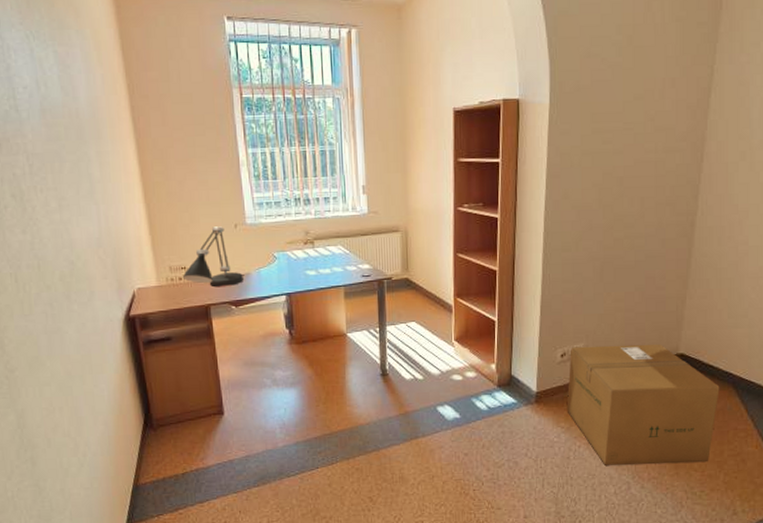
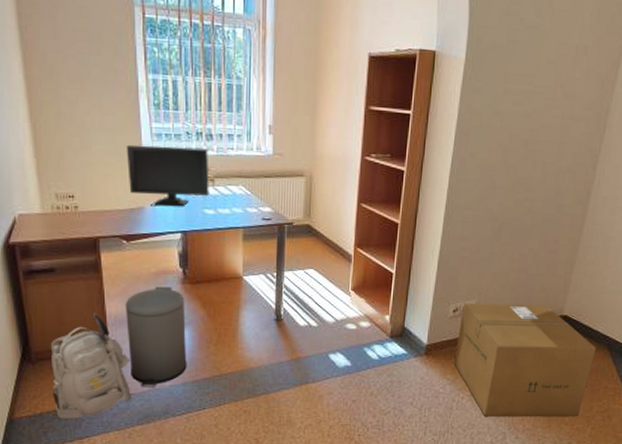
backpack: none [170,378,247,485] -> present [51,313,131,420]
desk lamp: present [182,226,243,287] -> none [69,155,137,220]
computer monitor: none [231,213,310,271] -> present [126,144,209,207]
pedal bin: none [236,348,298,449] -> present [125,286,187,387]

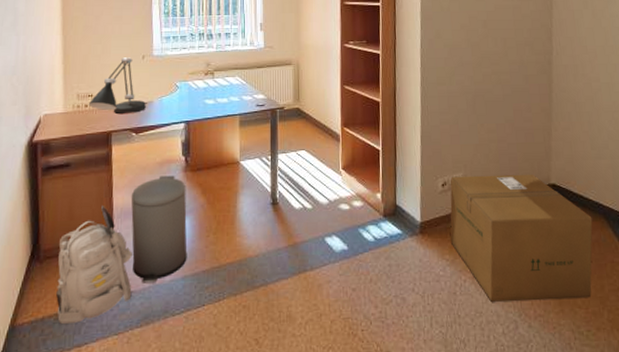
desk lamp: none [69,155,137,220] -> present [88,57,146,115]
computer monitor: present [126,144,209,207] -> none [139,46,210,100]

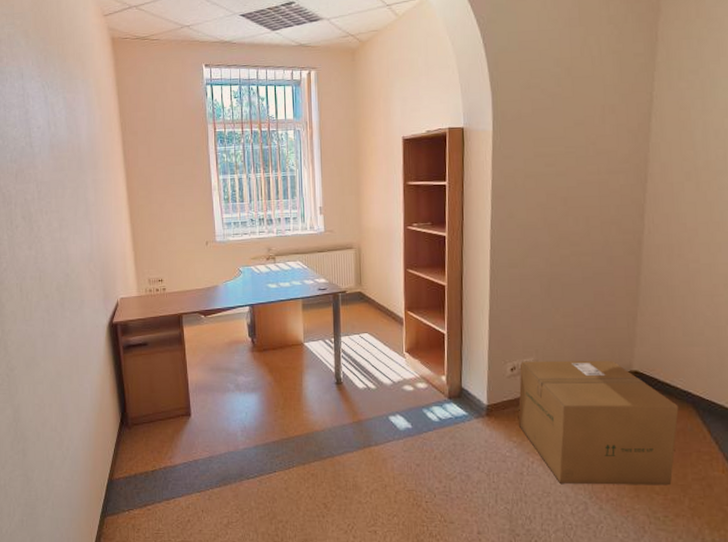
backpack: present [55,206,132,325] -> none [144,381,210,481]
desk lamp: present [88,57,146,115] -> none [159,243,212,298]
pedal bin: present [131,175,187,283] -> none [203,355,258,450]

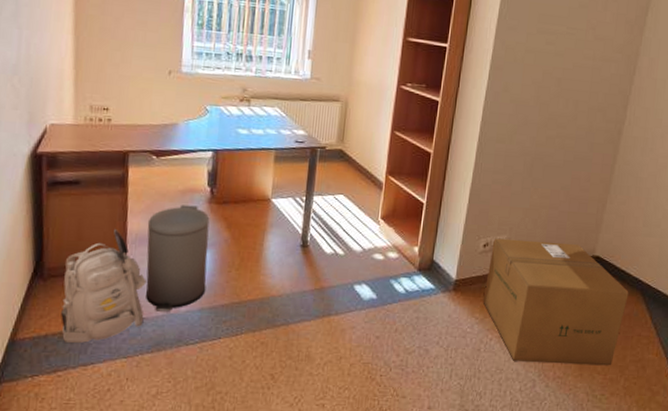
backpack: none [144,381,210,481] -> present [60,229,146,344]
pedal bin: none [203,355,258,450] -> present [146,205,210,312]

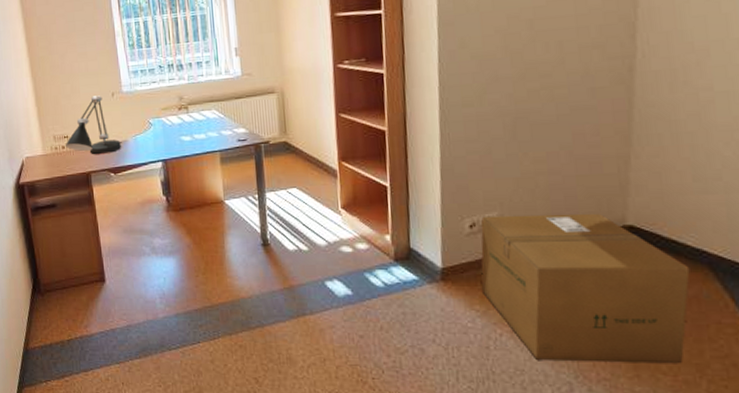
backpack: present [60,229,146,344] -> none [56,244,128,351]
desk lamp: none [102,70,170,135] -> present [65,95,121,155]
pedal bin: present [146,205,210,312] -> none [116,215,178,319]

